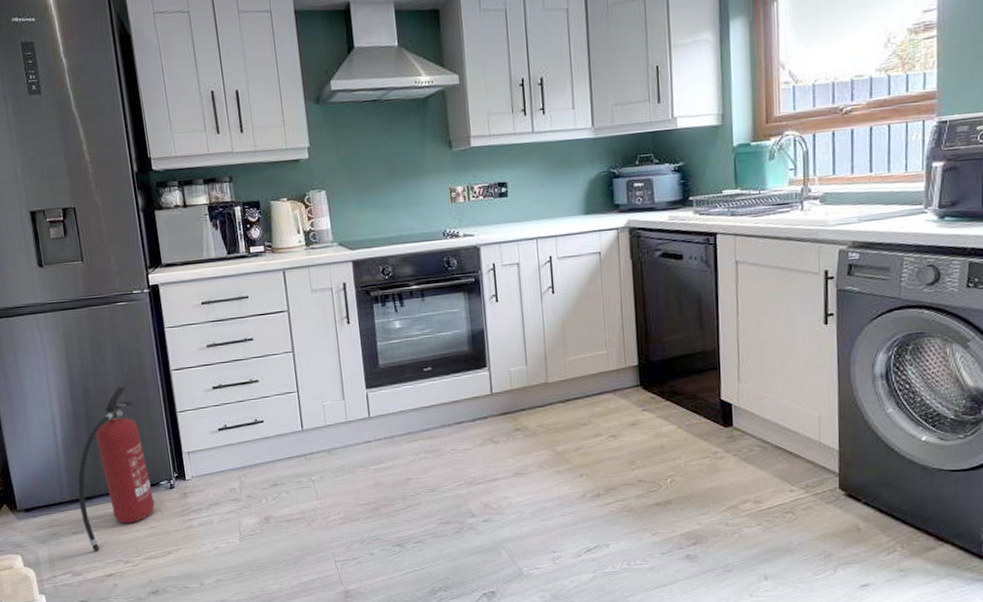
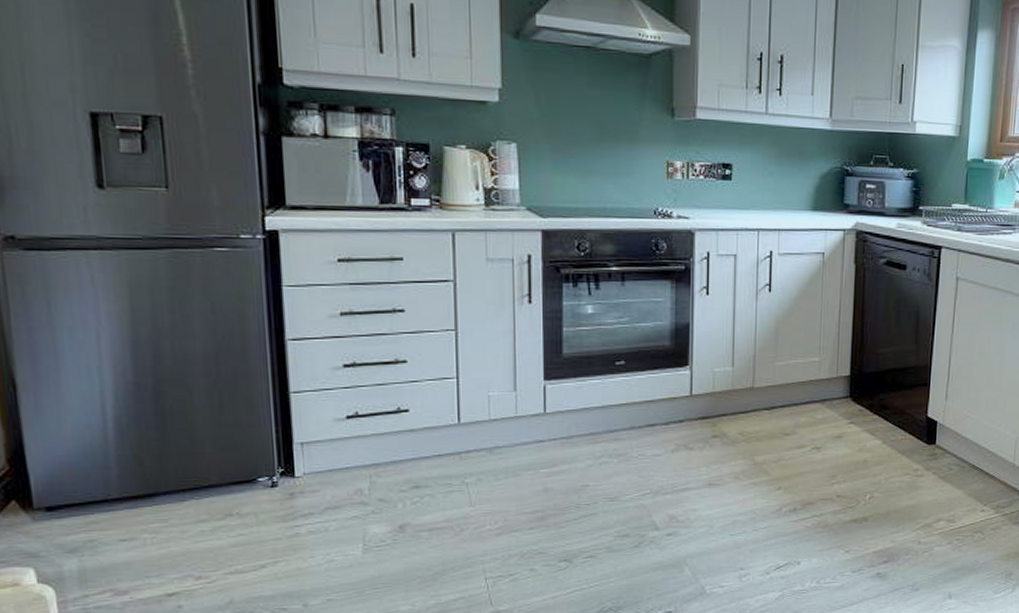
fire extinguisher: present [78,387,155,551] -> none [132,356,248,564]

